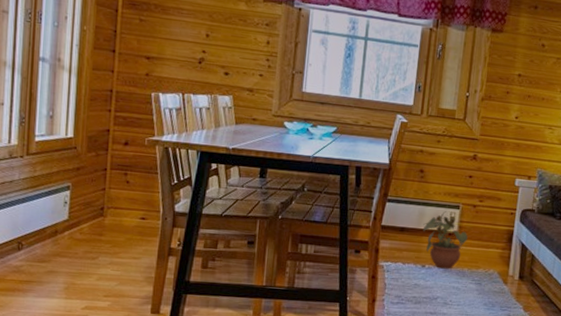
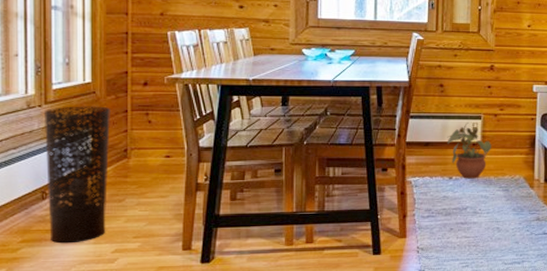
umbrella stand: none [23,159,90,296] -> present [45,106,110,244]

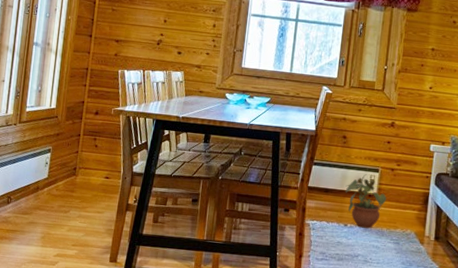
umbrella stand: present [45,106,110,244] -> none [9,127,67,244]

